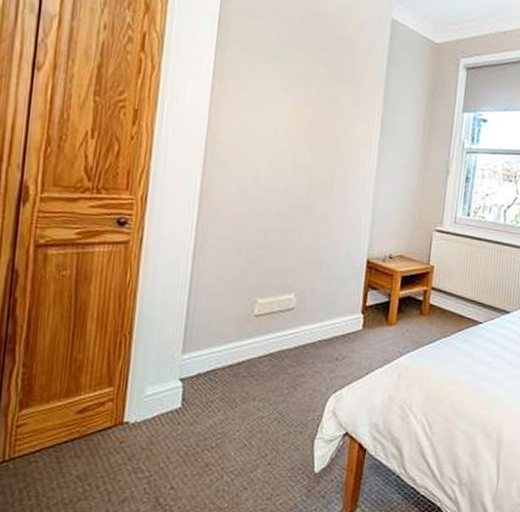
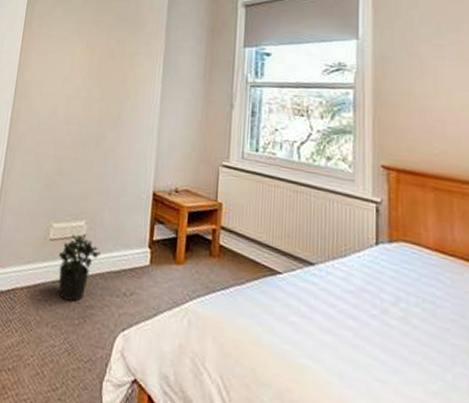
potted plant: none [264,307,312,373] -> present [58,234,101,302]

